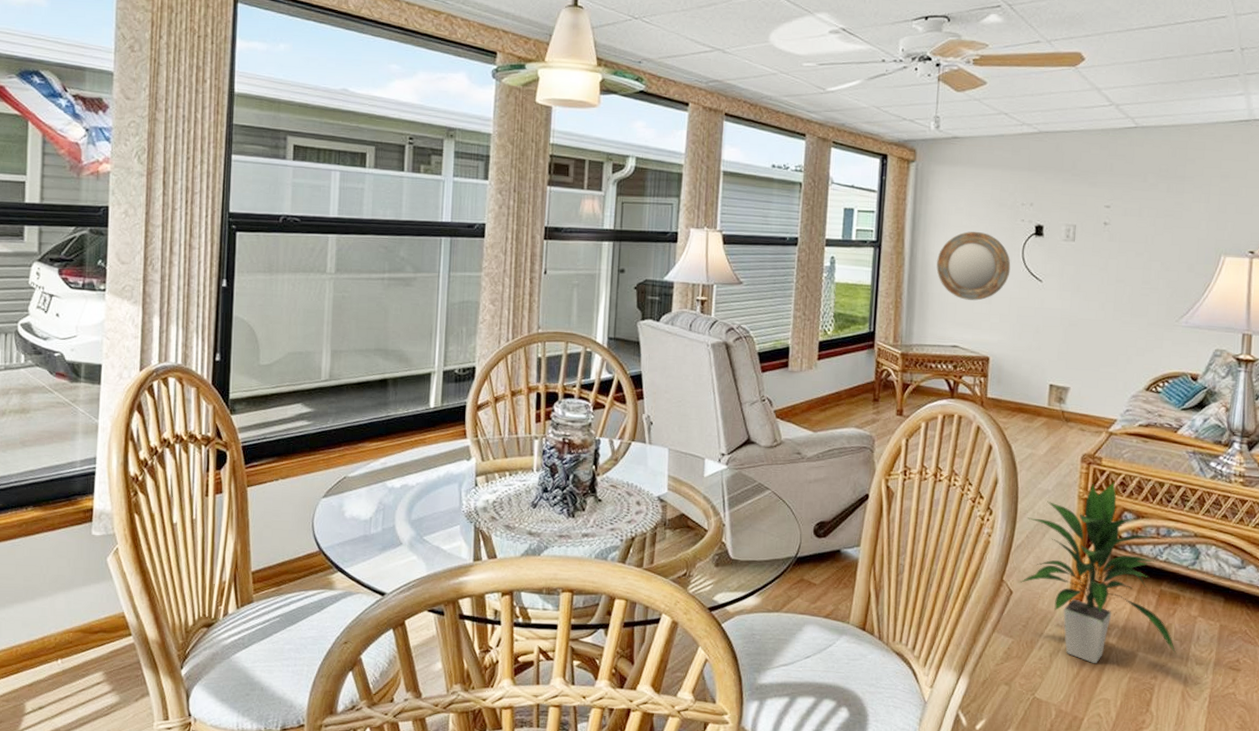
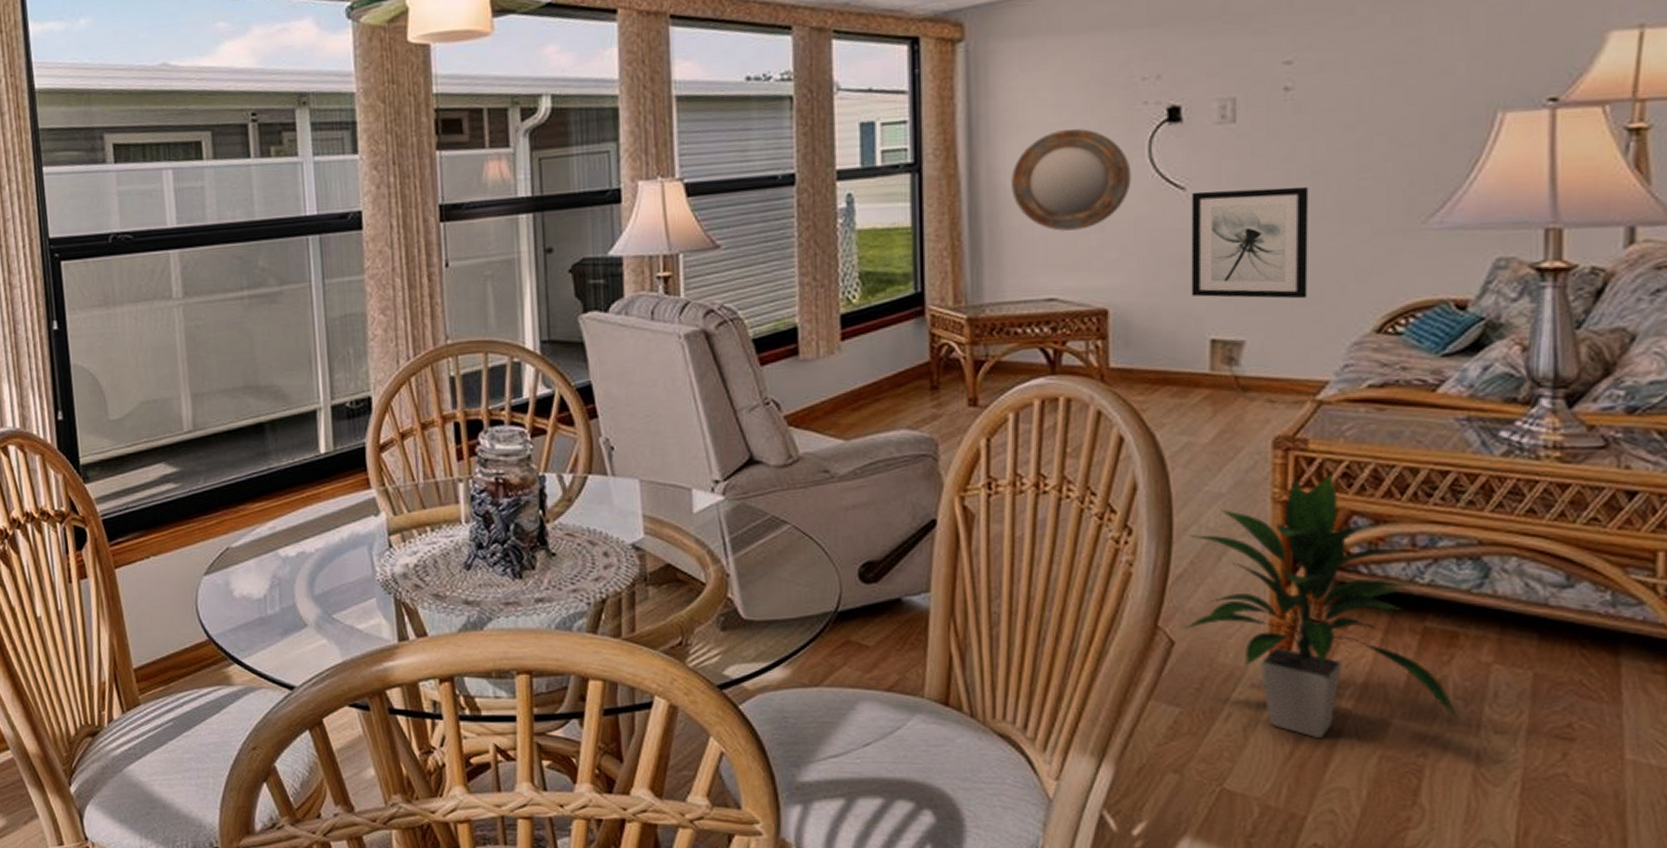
wall art: none [1040,284,1114,363] -> present [1191,186,1309,299]

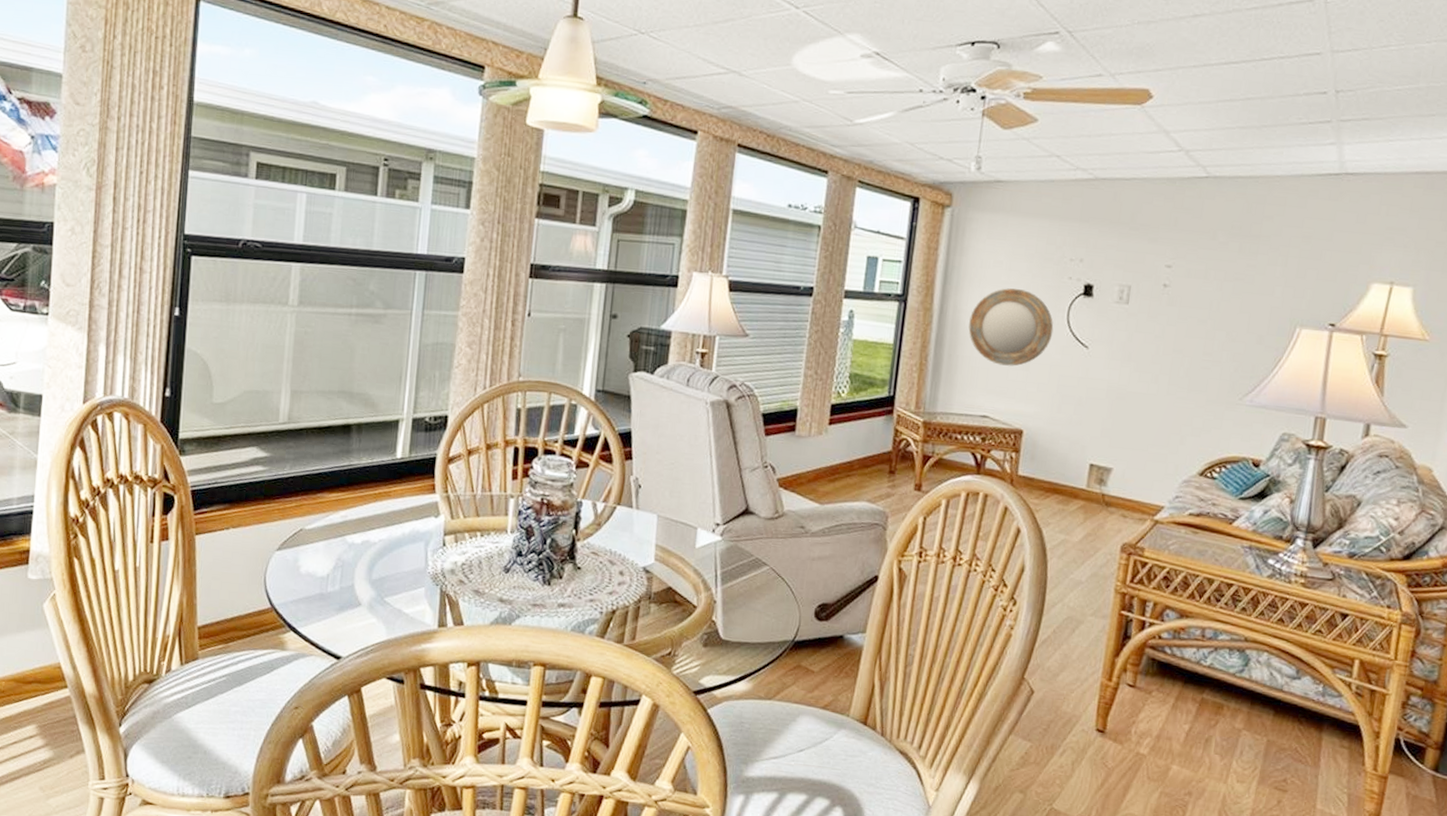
indoor plant: present [1185,473,1459,738] -> none [1043,576,1216,775]
wall art: present [1191,186,1309,299] -> none [1081,351,1170,443]

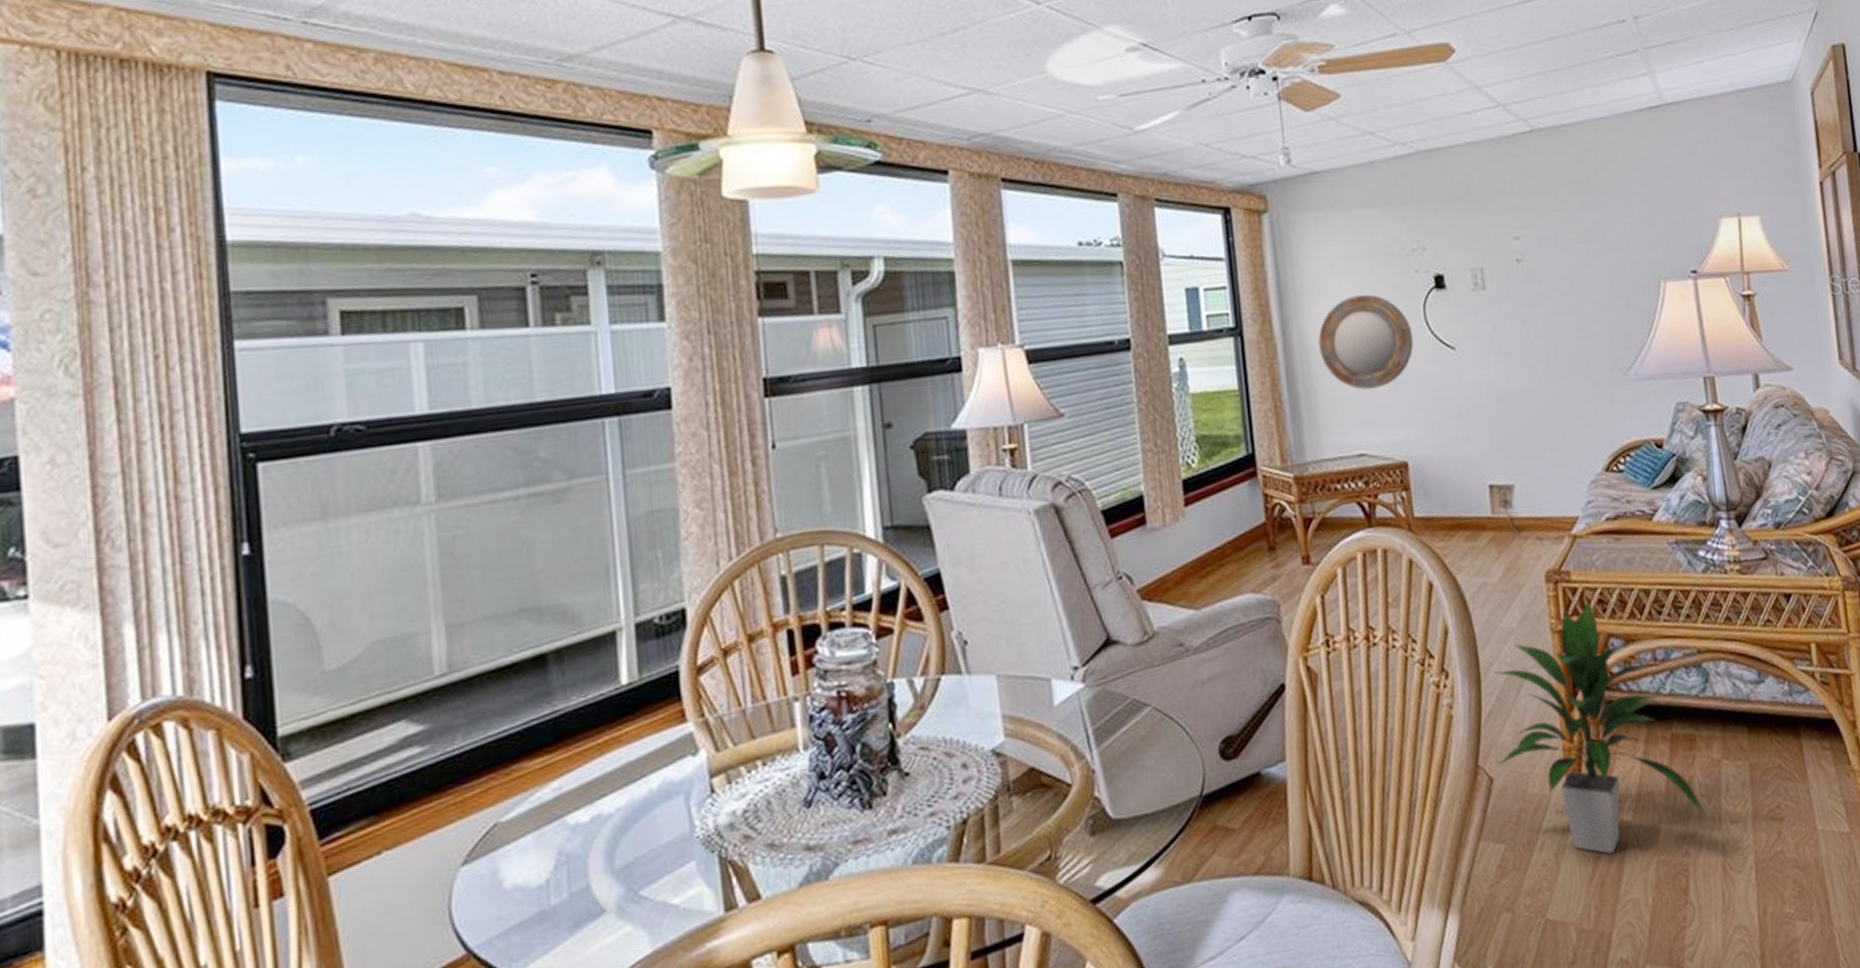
indoor plant: none [1043,576,1216,775] -> present [1493,601,1707,854]

